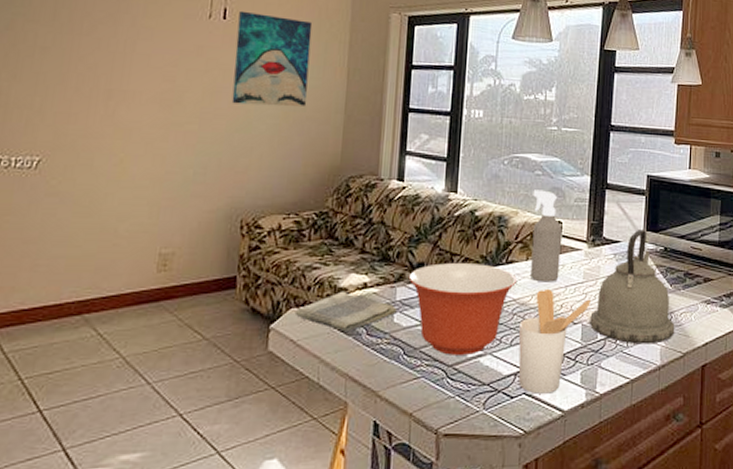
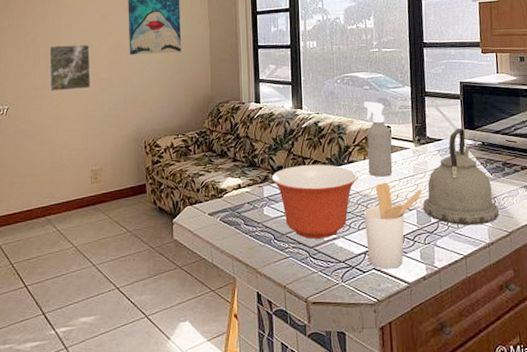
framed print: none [107,79,176,144] -> present [48,44,91,92]
dish towel: present [294,291,397,331] -> none [189,191,265,222]

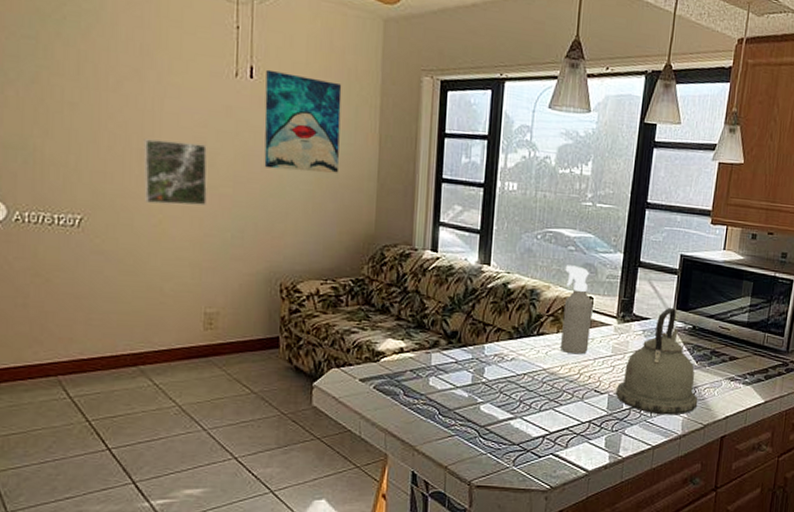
mixing bowl: present [271,164,358,239] -> none [443,332,547,418]
utensil holder: present [363,182,422,269] -> none [546,360,618,455]

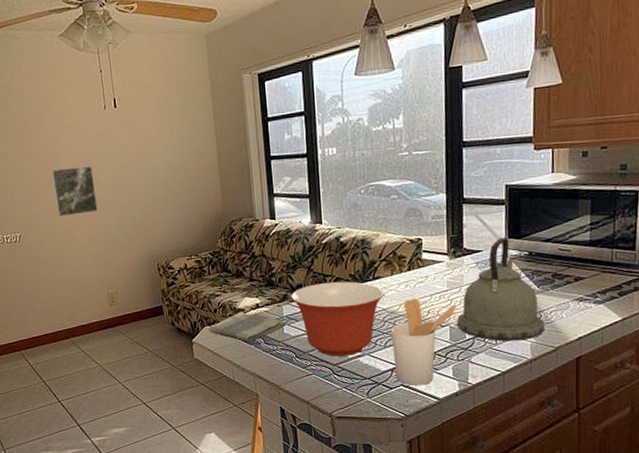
wall art: present [264,69,342,175] -> none [125,96,188,175]
dish towel: none [335,354,432,391] -> present [208,311,285,342]
mixing bowl: none [443,332,547,418] -> present [291,281,384,357]
utensil holder: none [546,360,618,455] -> present [390,298,456,385]
spray bottle: present [561,265,593,355] -> none [391,212,424,293]

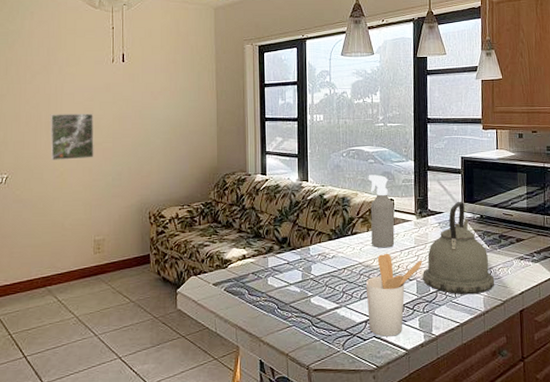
dish towel: present [208,311,285,342] -> none [194,262,270,292]
mixing bowl: present [291,281,384,357] -> none [276,236,361,308]
spray bottle: none [391,212,424,293] -> present [368,174,395,248]

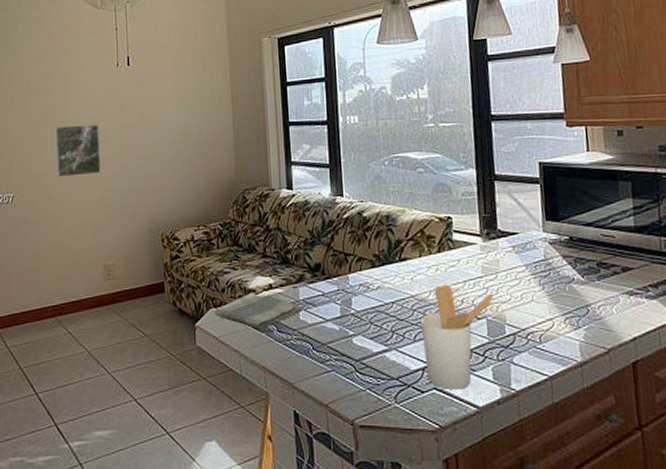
dish towel: none [194,262,270,292] -> present [214,292,301,328]
spray bottle: present [368,174,395,248] -> none [417,187,456,278]
kettle: present [423,201,495,295] -> none [494,218,595,340]

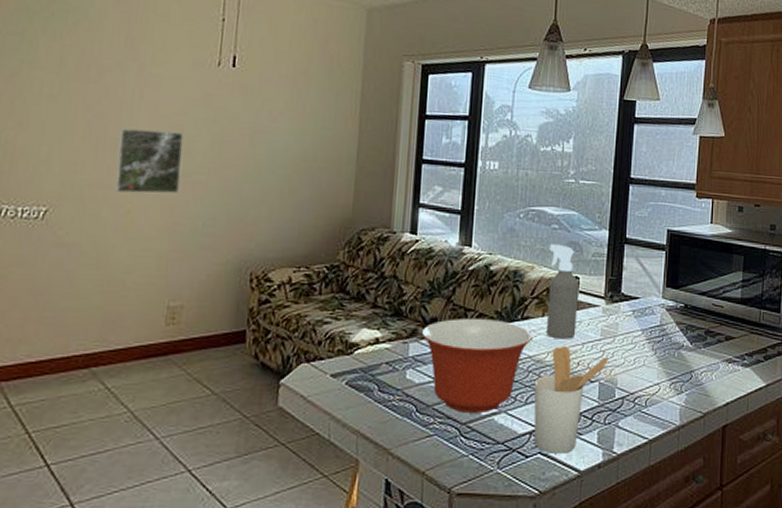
dish towel: present [214,292,301,328] -> none [305,346,409,387]
mixing bowl: none [308,262,412,350] -> present [421,319,532,413]
spray bottle: none [417,187,456,278] -> present [547,244,580,339]

